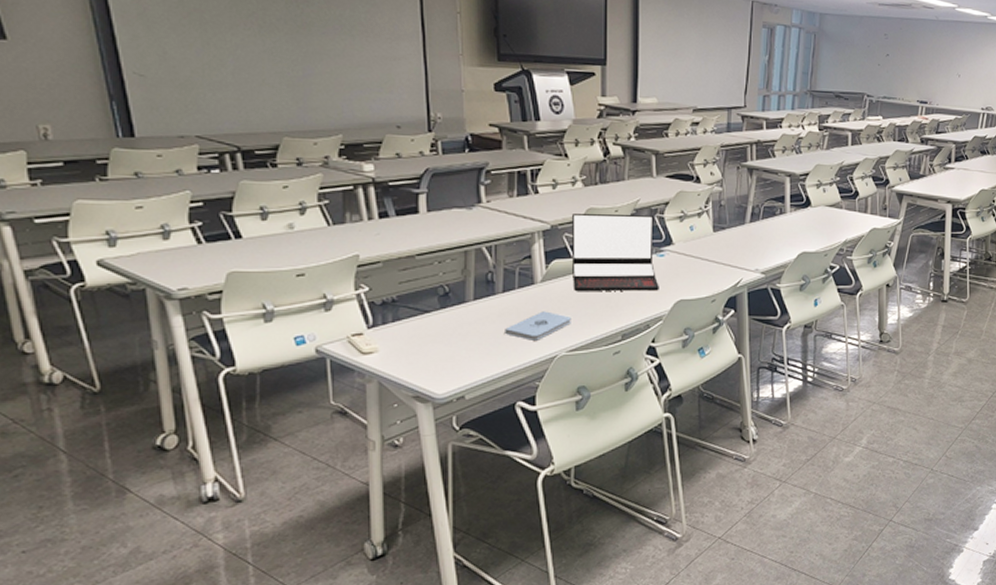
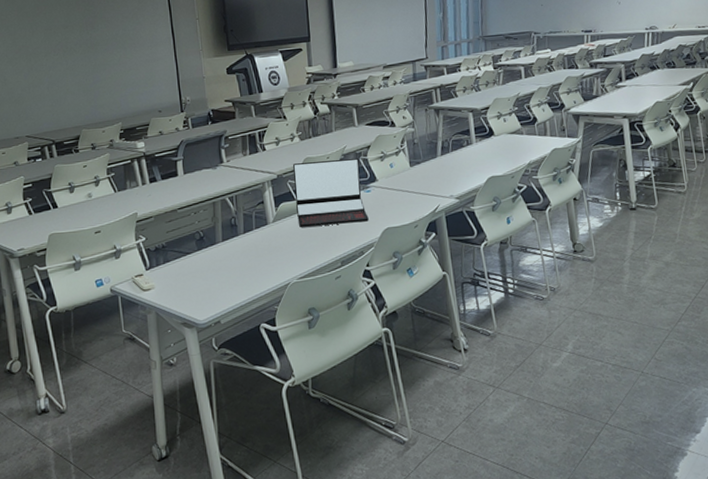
notepad: present [505,311,571,340] -> none [247,246,299,272]

